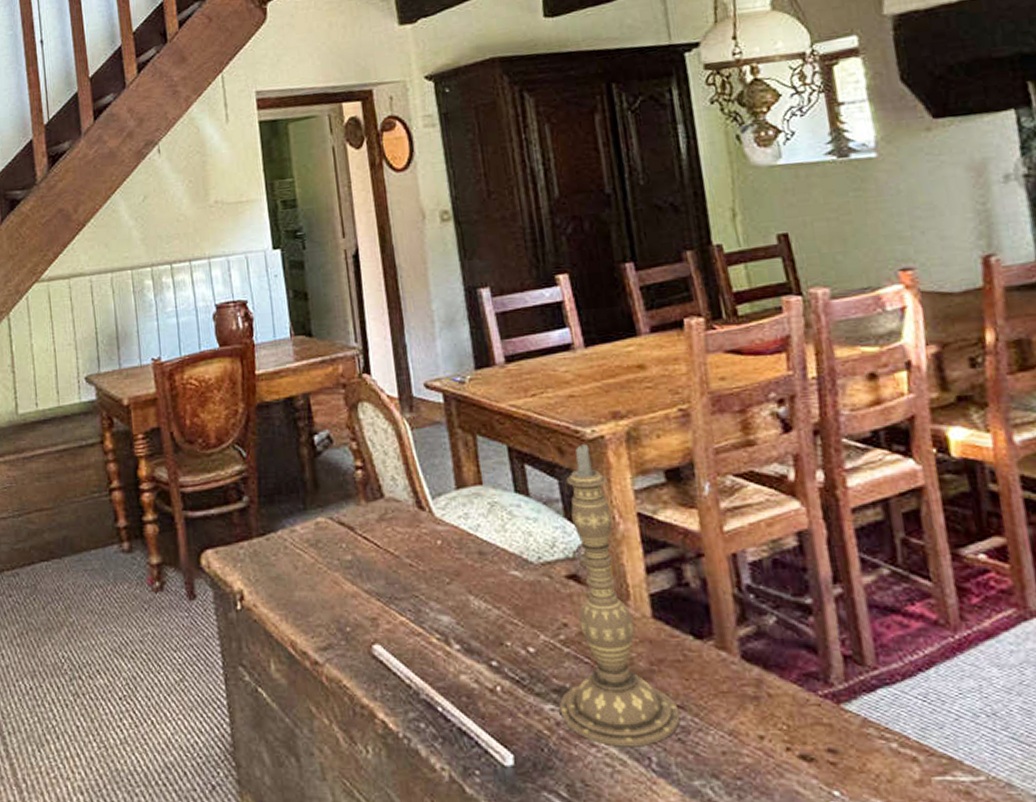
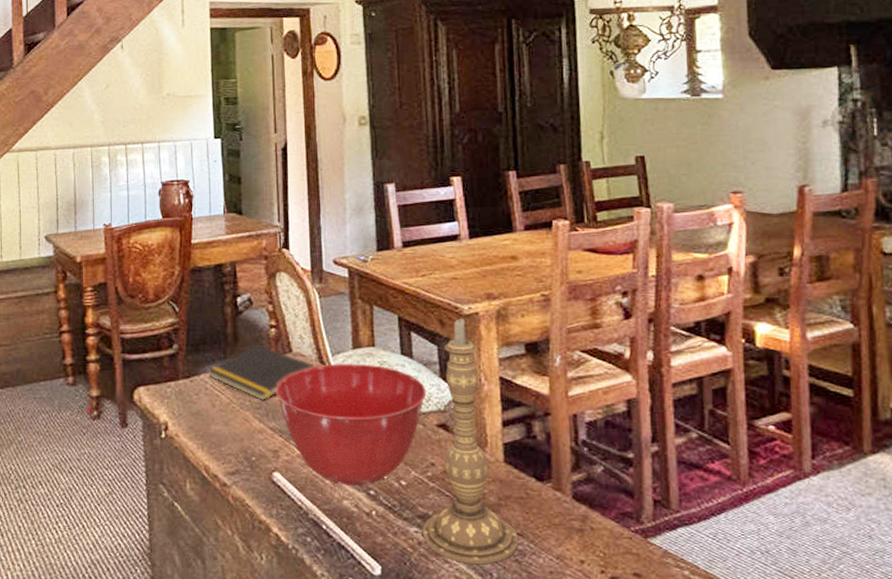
notepad: none [286,490,411,559] -> present [208,344,313,401]
mixing bowl: none [367,506,550,656] -> present [275,363,427,486]

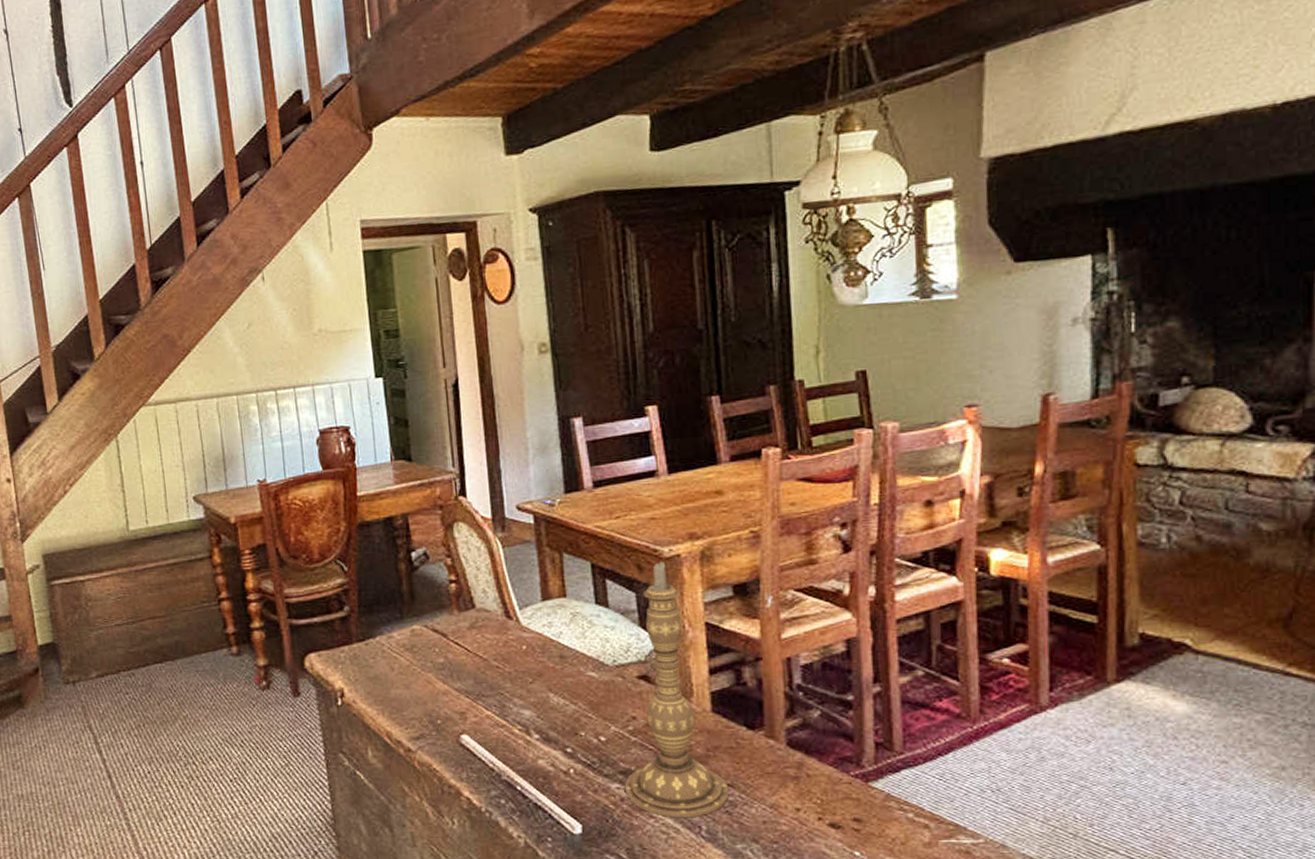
notepad: present [208,344,313,401] -> none [384,601,499,662]
mixing bowl: present [275,363,427,486] -> none [459,616,625,744]

